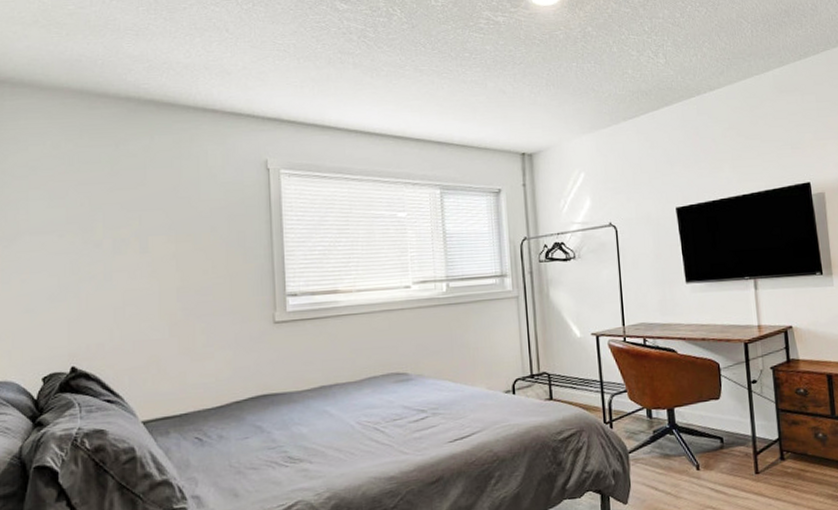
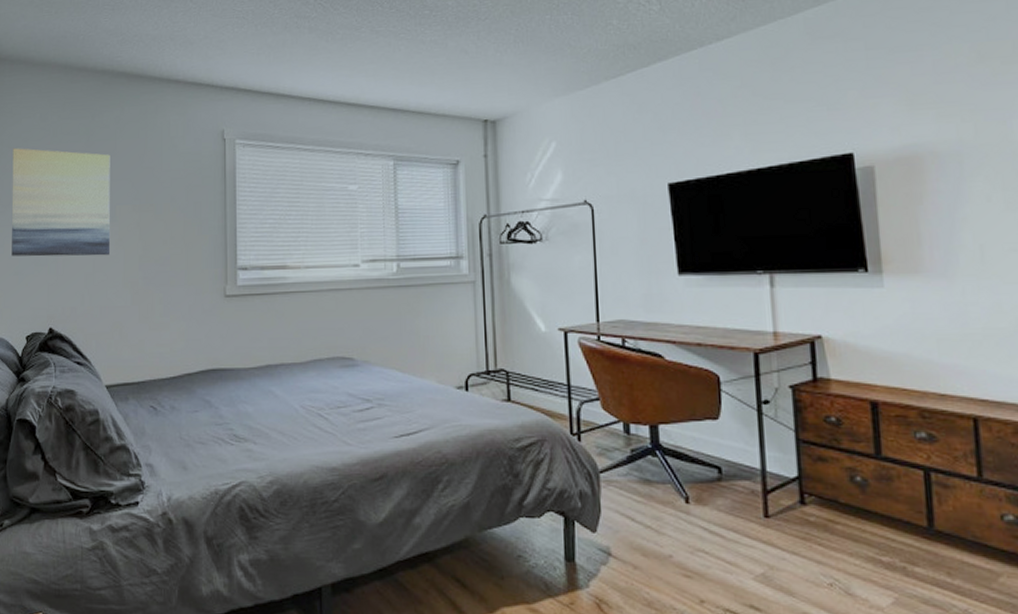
wall art: none [18,177,143,294] -> present [11,148,111,257]

